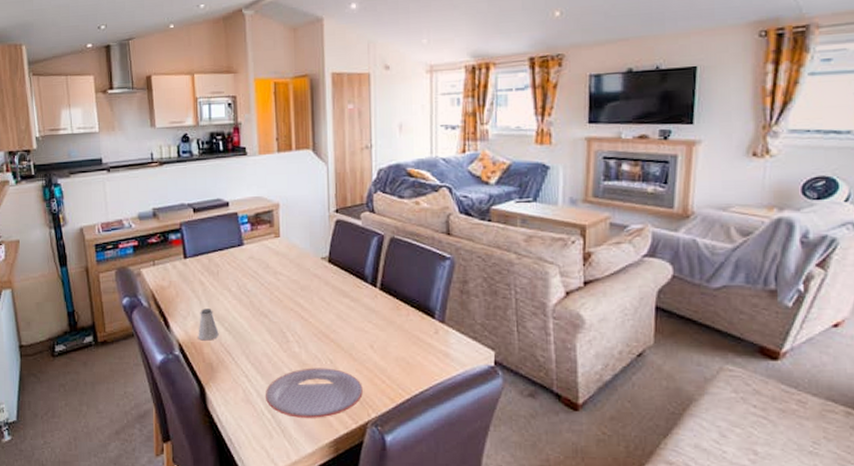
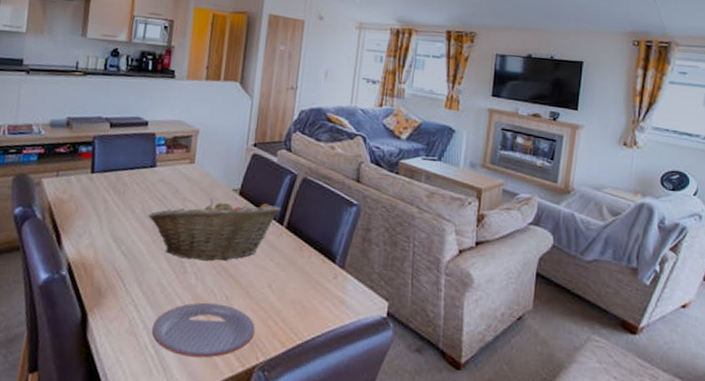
saltshaker: present [198,309,219,341] -> none [90,228,114,263]
fruit basket: none [244,268,371,329] -> present [148,198,280,262]

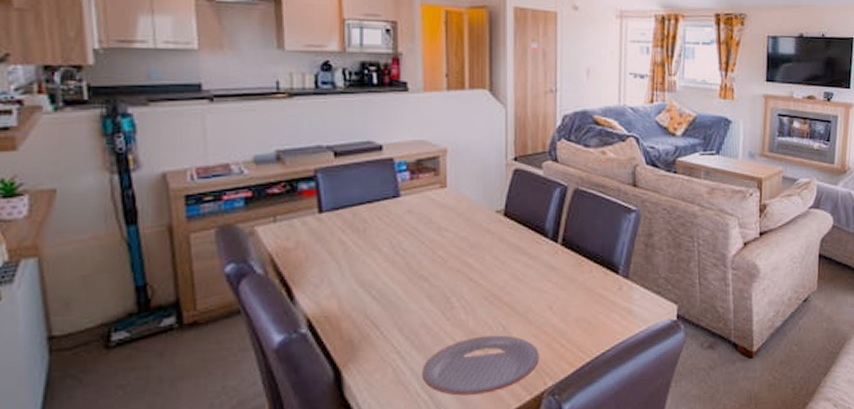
fruit basket: present [148,198,280,262] -> none [399,222,552,294]

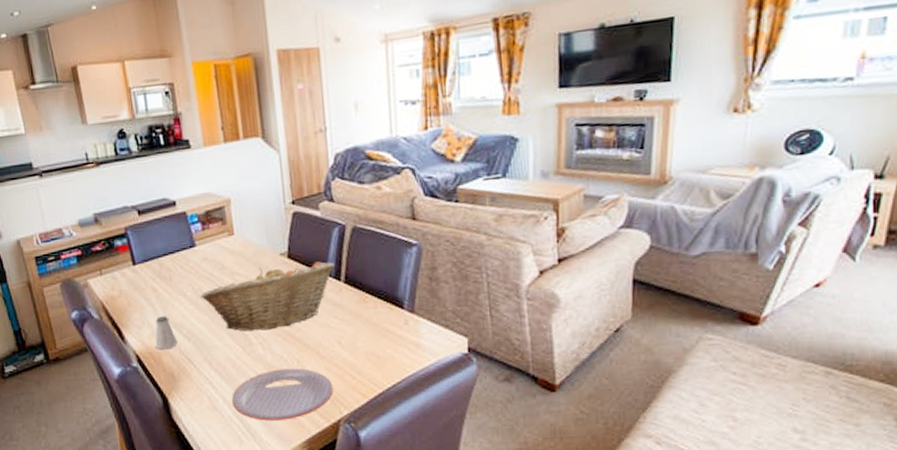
saltshaker: none [334,273,363,313] -> present [155,316,178,350]
fruit basket: none [399,222,552,294] -> present [201,261,335,332]

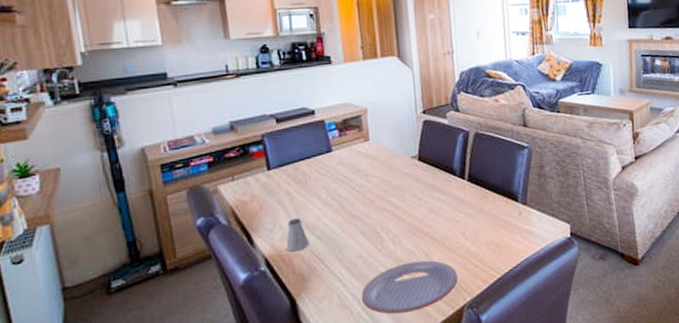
fruit basket: present [201,261,335,332] -> none [335,163,459,230]

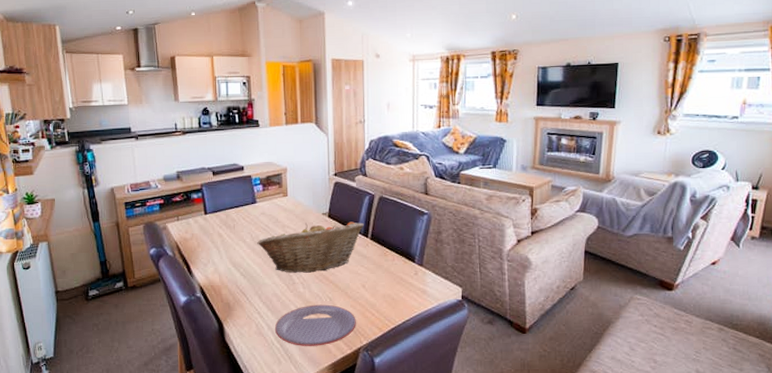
saltshaker: present [286,218,309,252] -> none [217,257,235,284]
fruit basket: none [335,163,459,230] -> present [257,221,364,273]

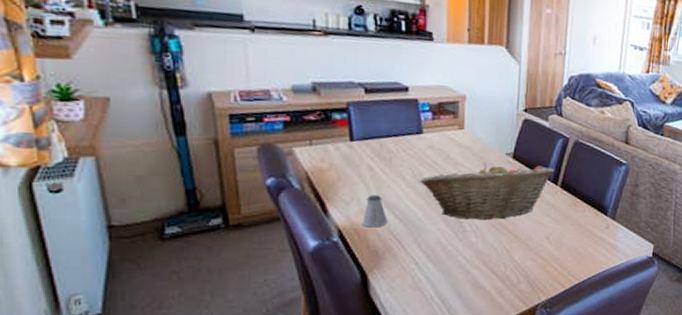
saltshaker: none [217,257,235,284] -> present [362,195,388,228]
plate: present [274,304,356,346] -> none [435,256,536,302]

